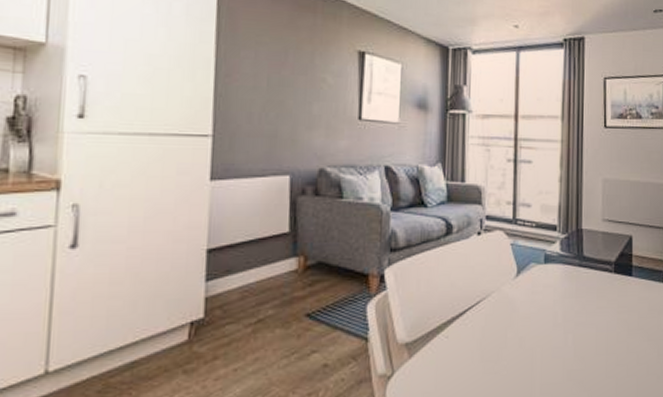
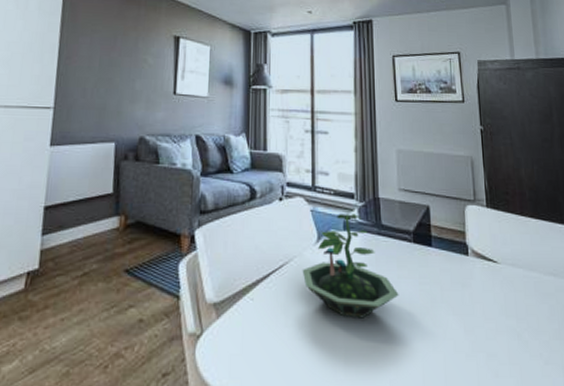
terrarium: none [500,246,597,350] -> present [302,214,399,319]

